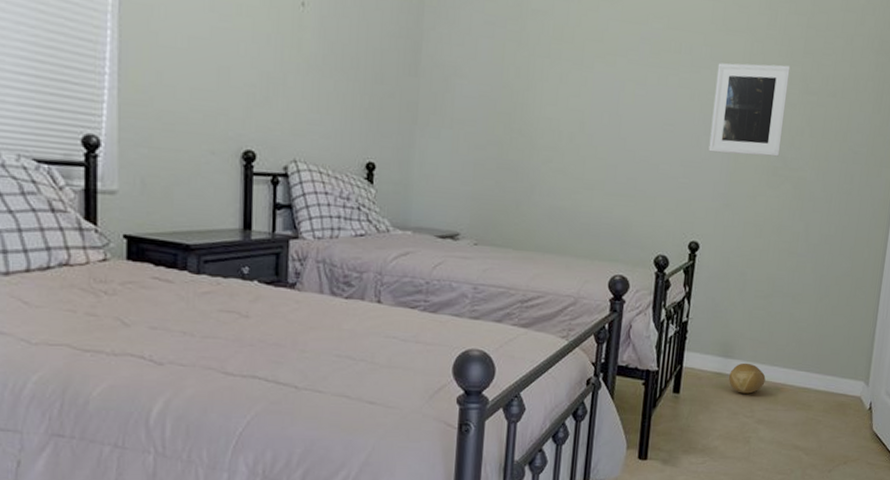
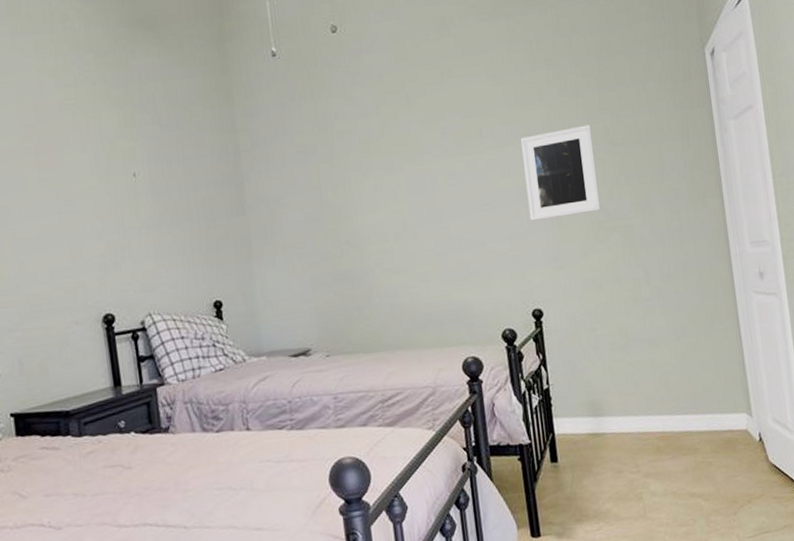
ball: present [728,362,766,394] -> none [603,417,643,450]

